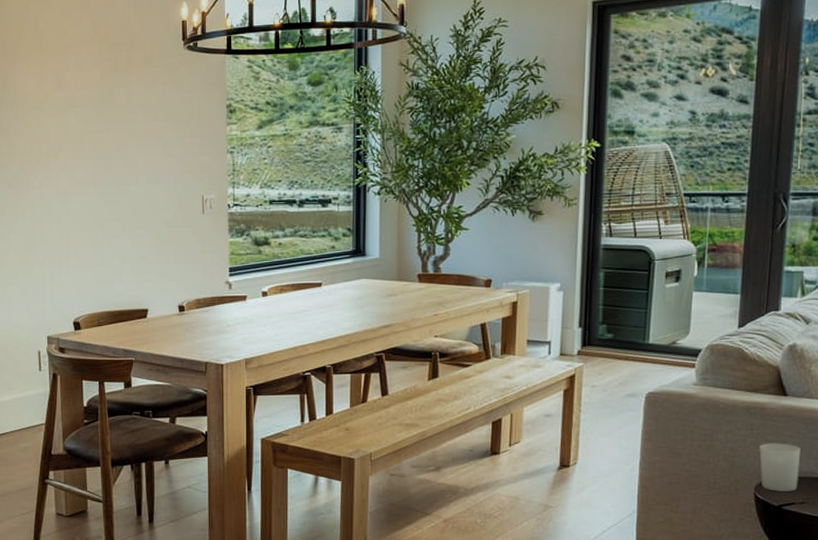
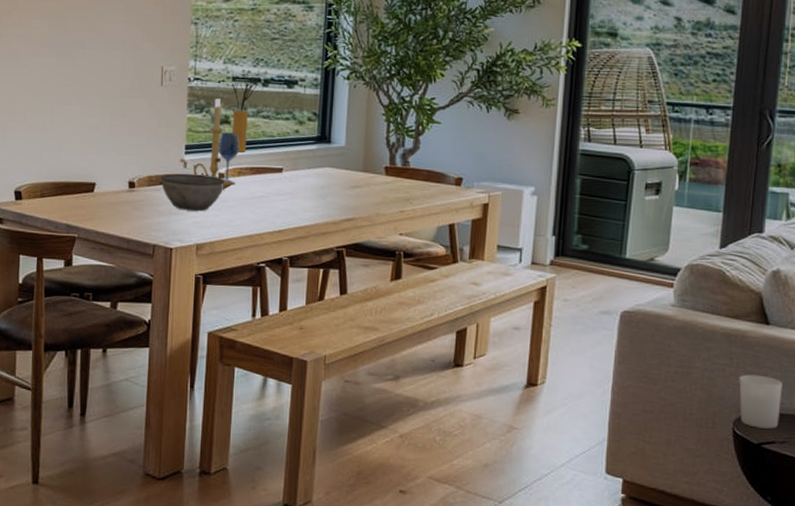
bowl: none [208,294,269,328] -> present [161,173,226,211]
candle holder: none [237,222,276,307] -> present [192,98,233,190]
wineglass: none [260,253,280,301] -> present [218,132,239,185]
vase: none [269,196,295,271] -> present [231,73,259,152]

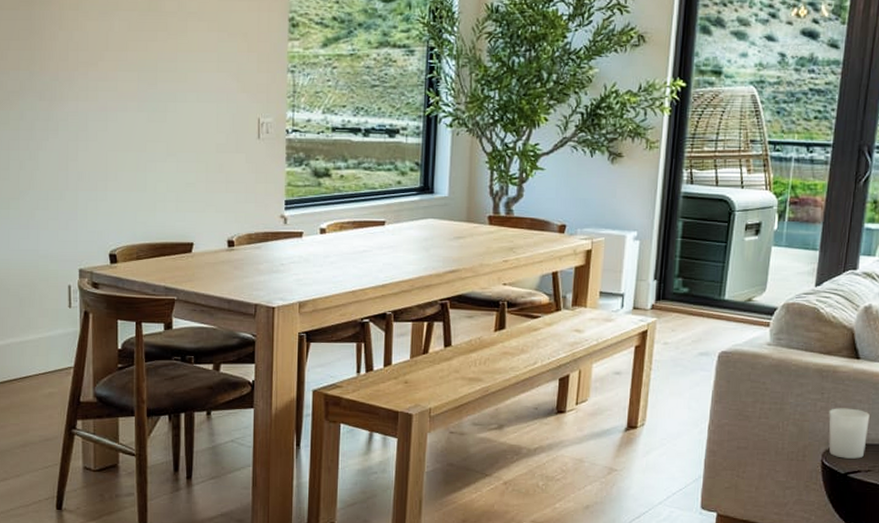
bowl: present [161,173,226,211] -> none [260,230,327,268]
candle holder: present [192,98,233,190] -> none [293,151,335,246]
wineglass: present [218,132,239,185] -> none [319,186,341,240]
vase: present [231,73,259,152] -> none [332,123,360,206]

